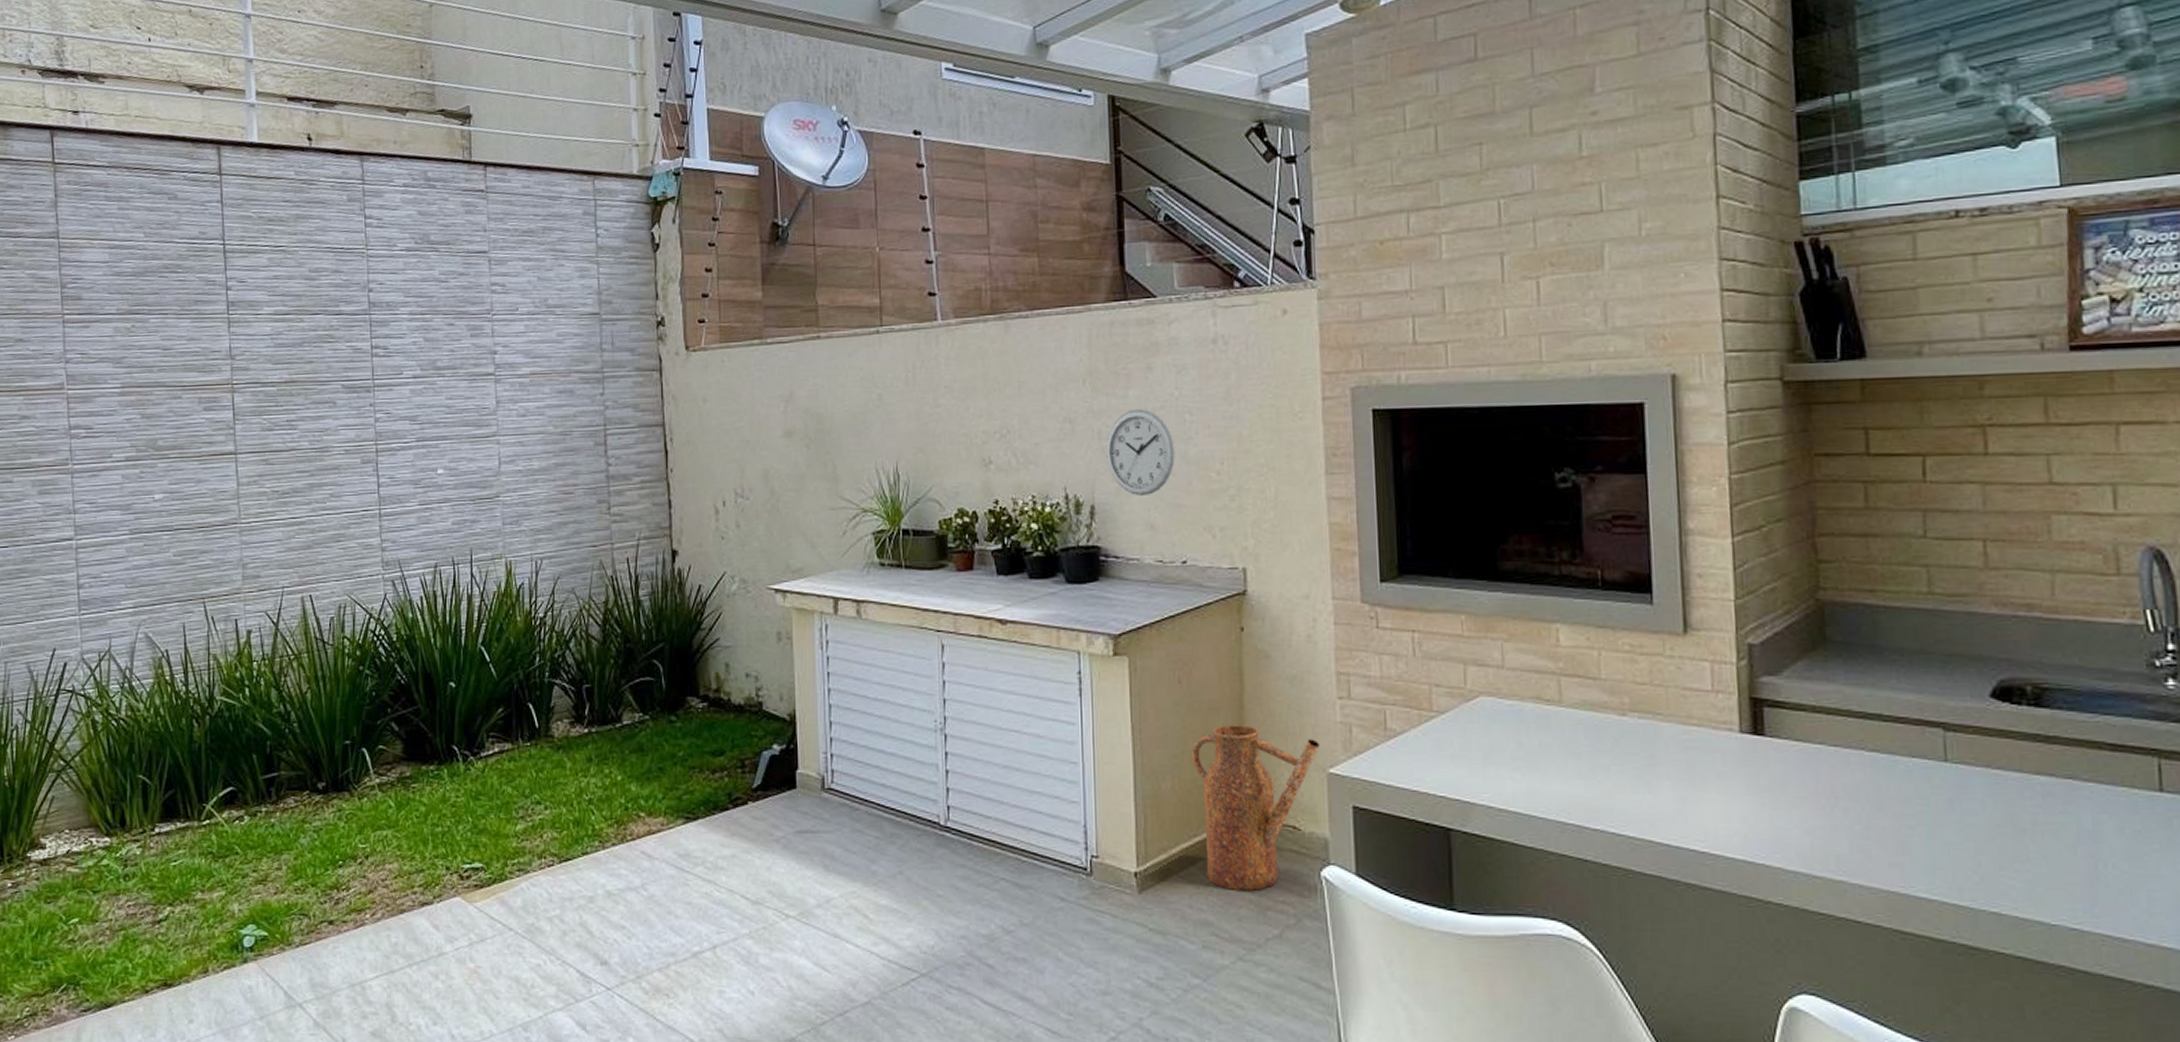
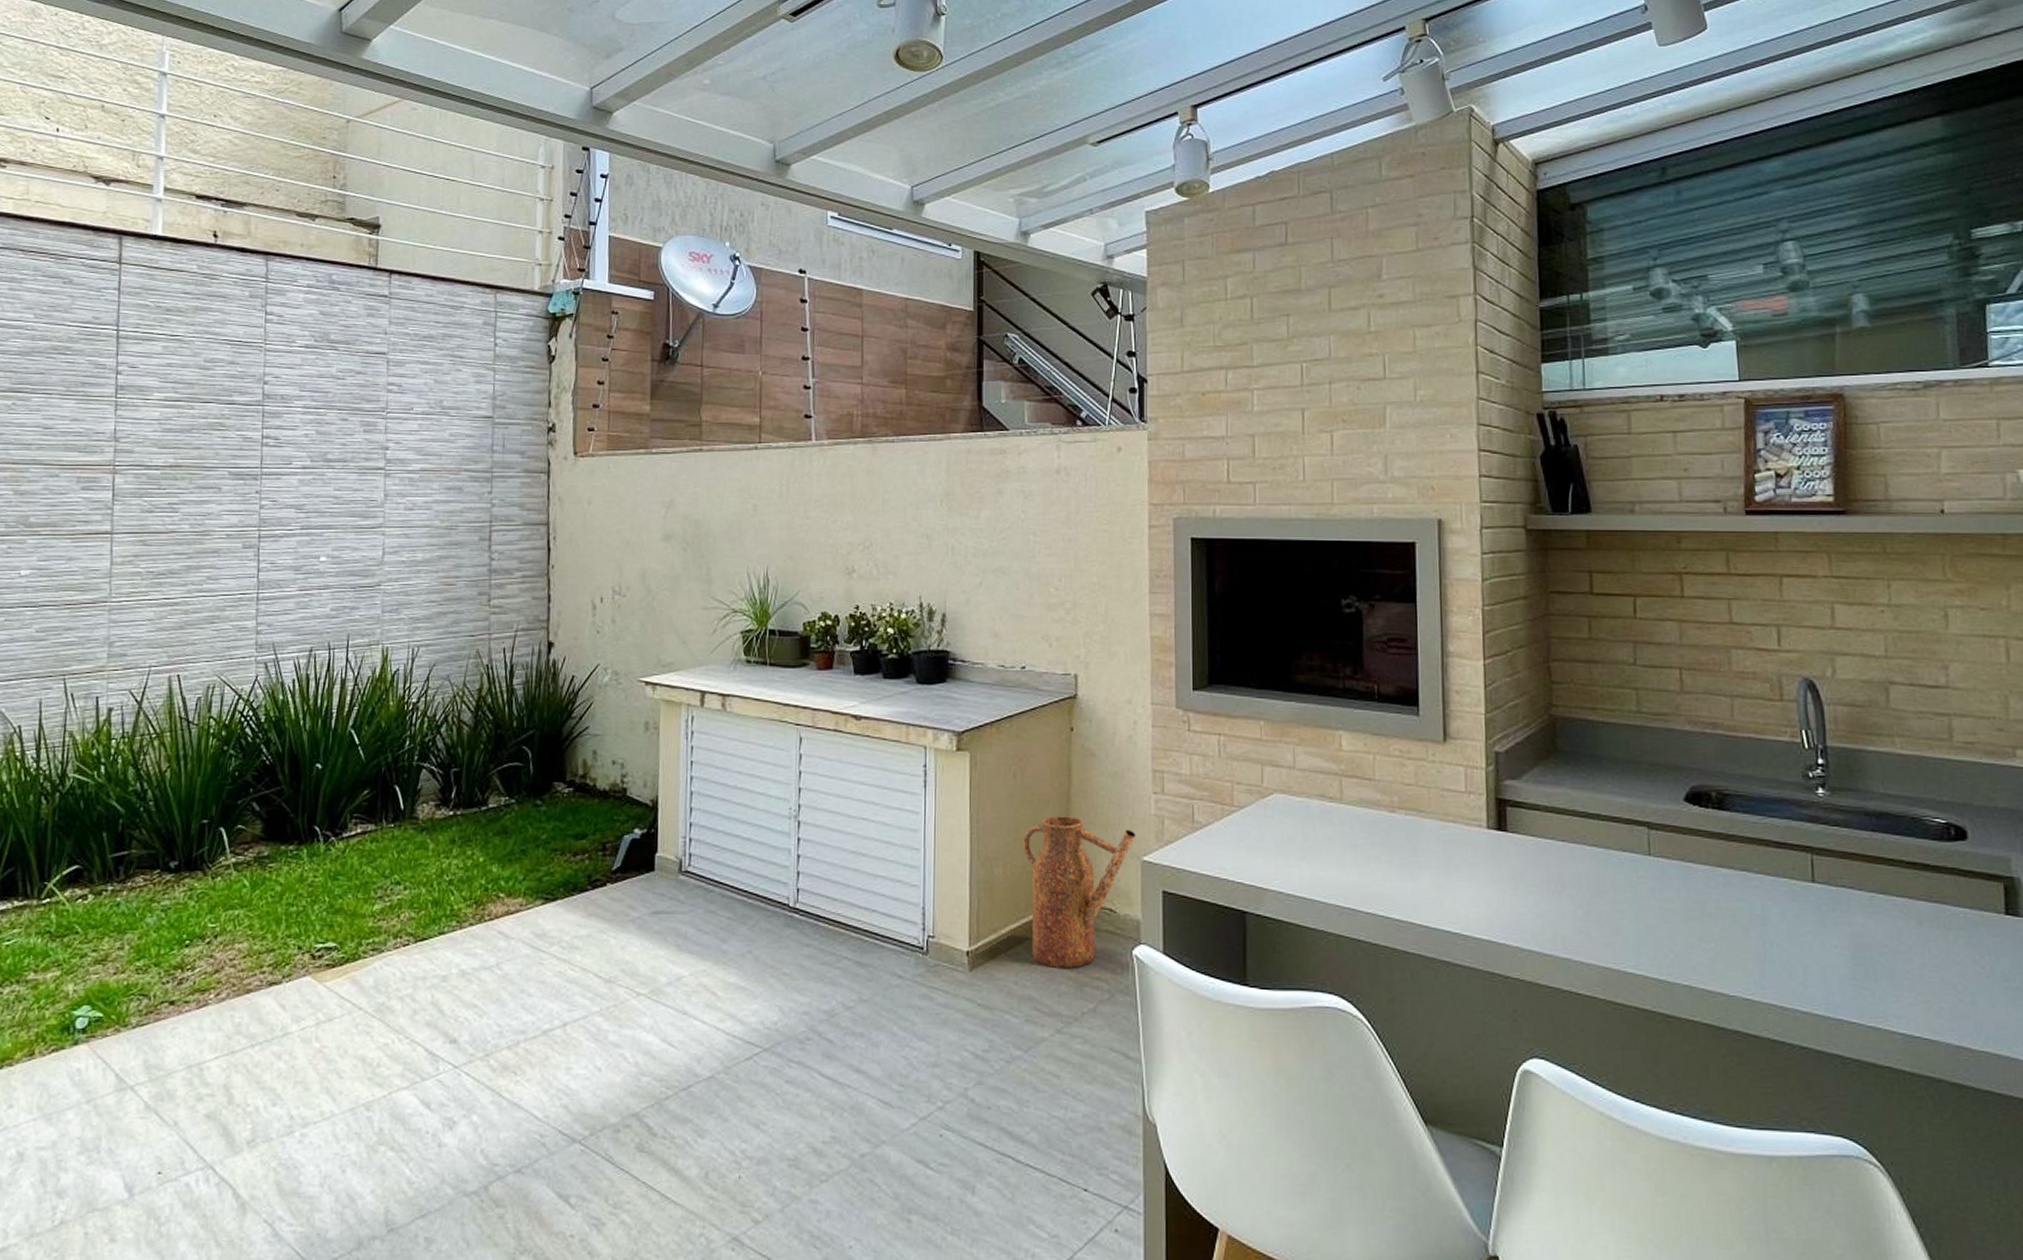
wall clock: present [1106,409,1176,497] -> none [958,529,1020,607]

